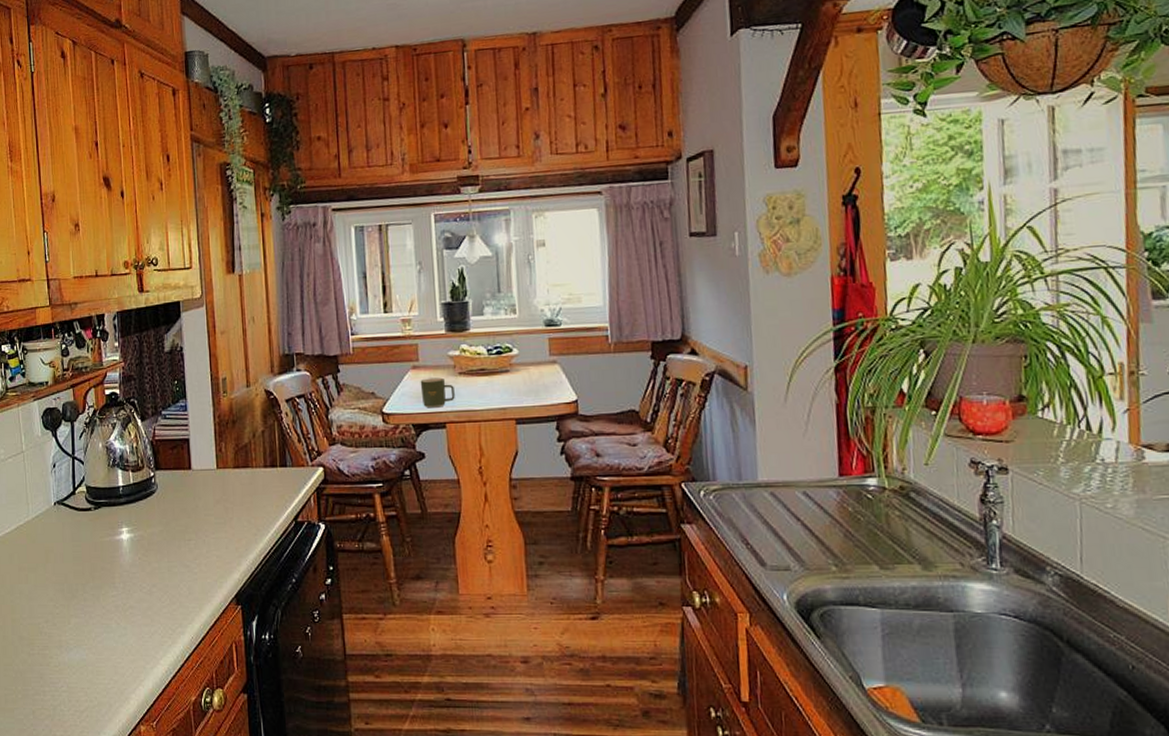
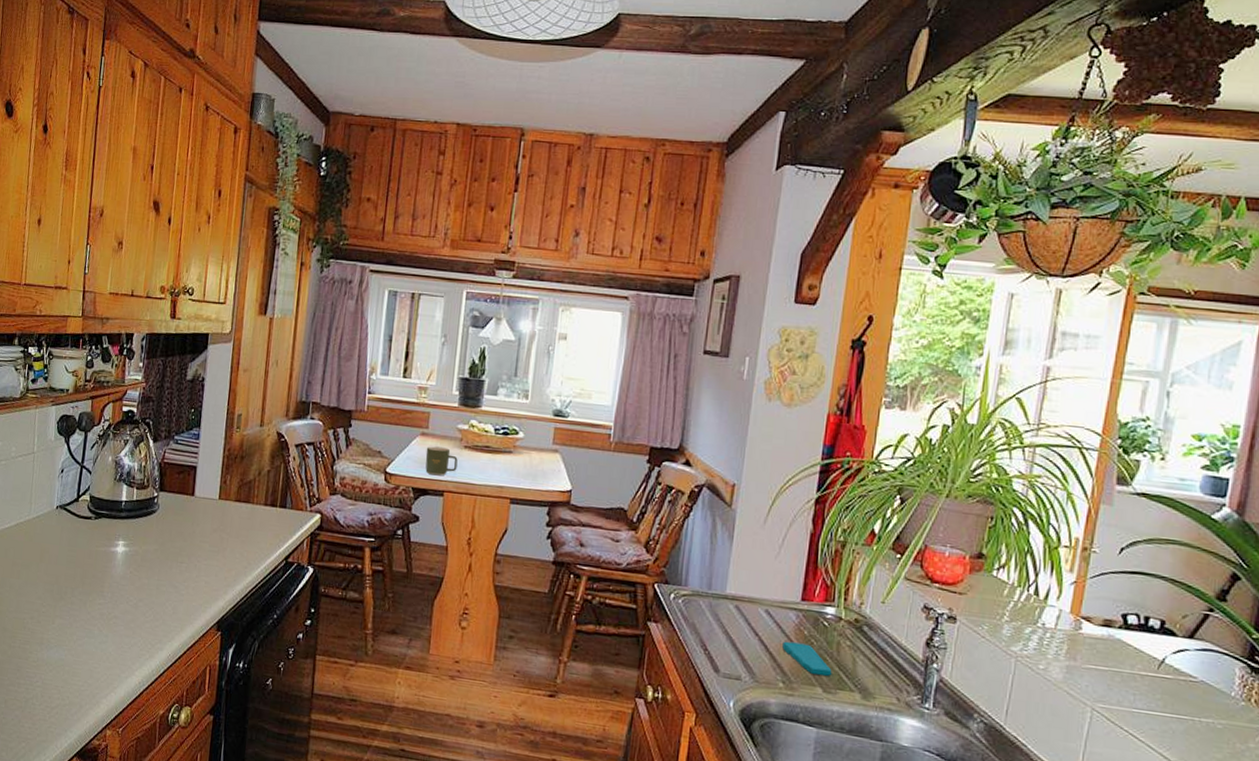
sponge: none [828,521,886,551] -> present [782,641,832,676]

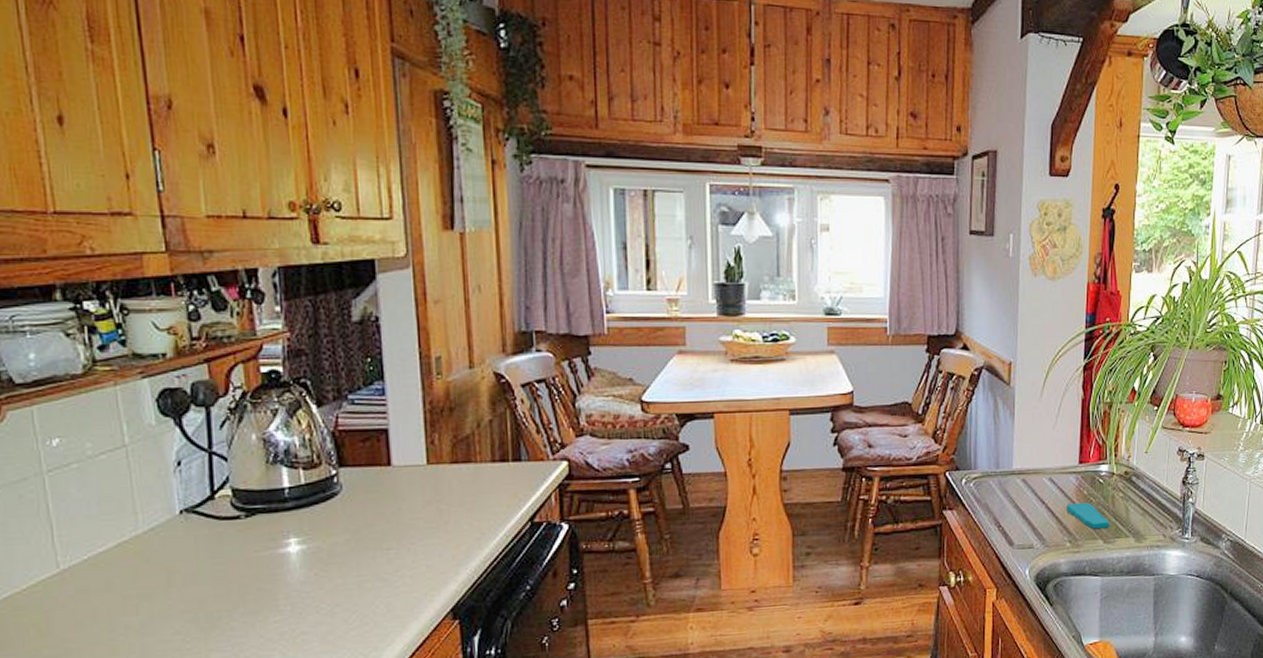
mug: present [425,446,458,476] -> none [686,364,725,397]

